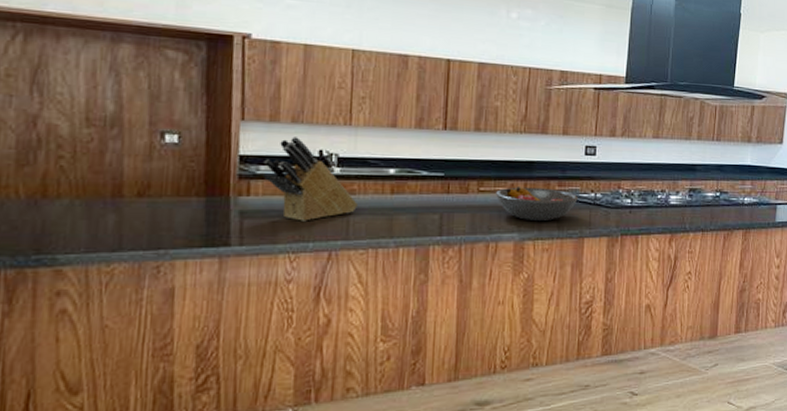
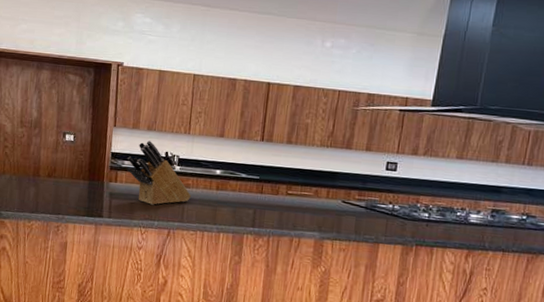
fruit bowl: present [496,187,578,222] -> none [302,193,376,225]

